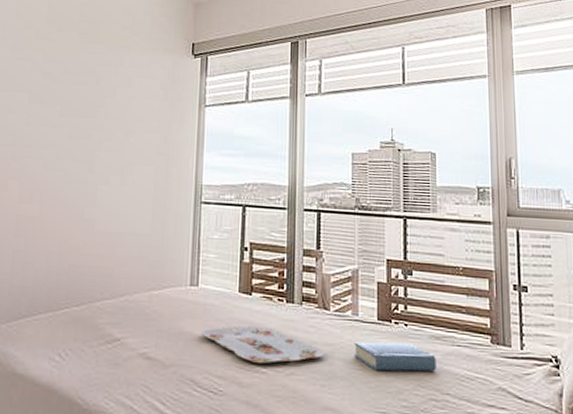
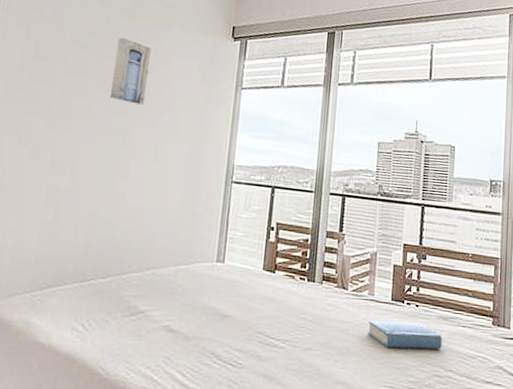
wall art: none [73,63,111,129] -> present [109,37,151,105]
serving tray: present [202,325,324,364] -> none [225,302,340,339]

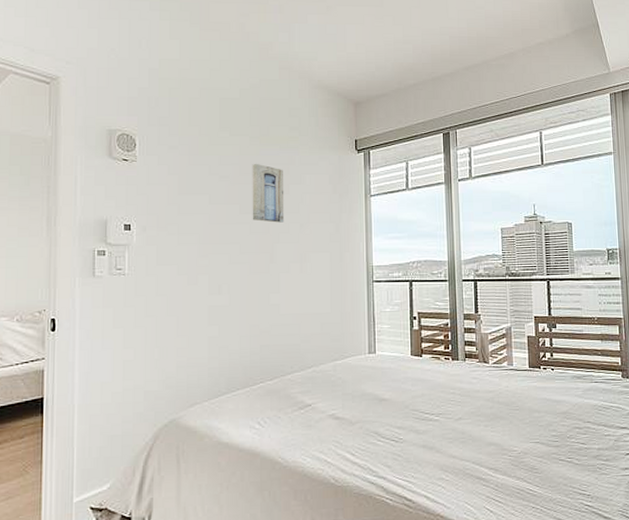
hardback book: present [368,320,442,350] -> none [511,383,579,409]

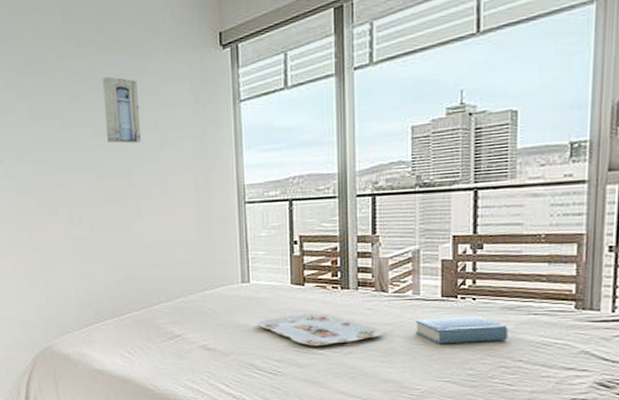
serving tray: none [382,382,486,414] -> present [257,313,383,347]
hardback book: none [511,383,579,409] -> present [416,315,508,345]

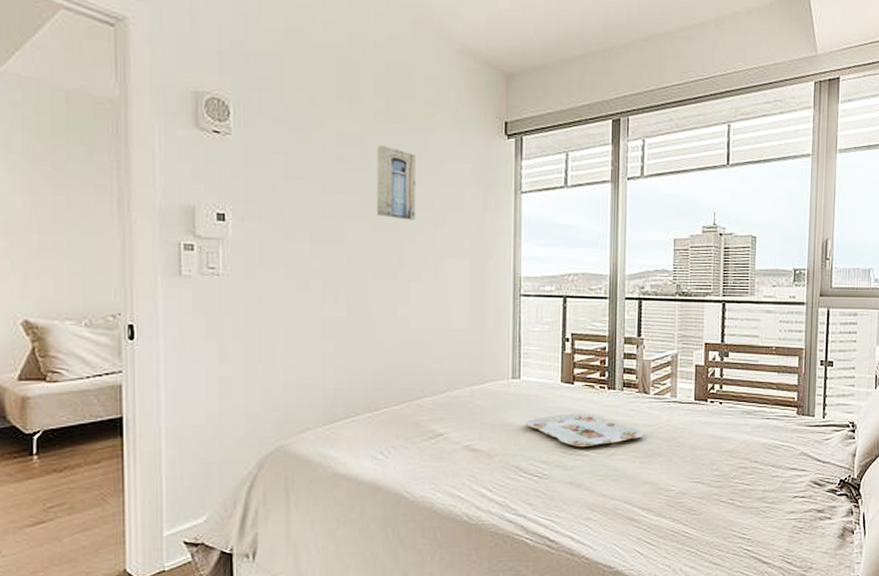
hardback book: present [416,315,508,345] -> none [672,418,747,446]

